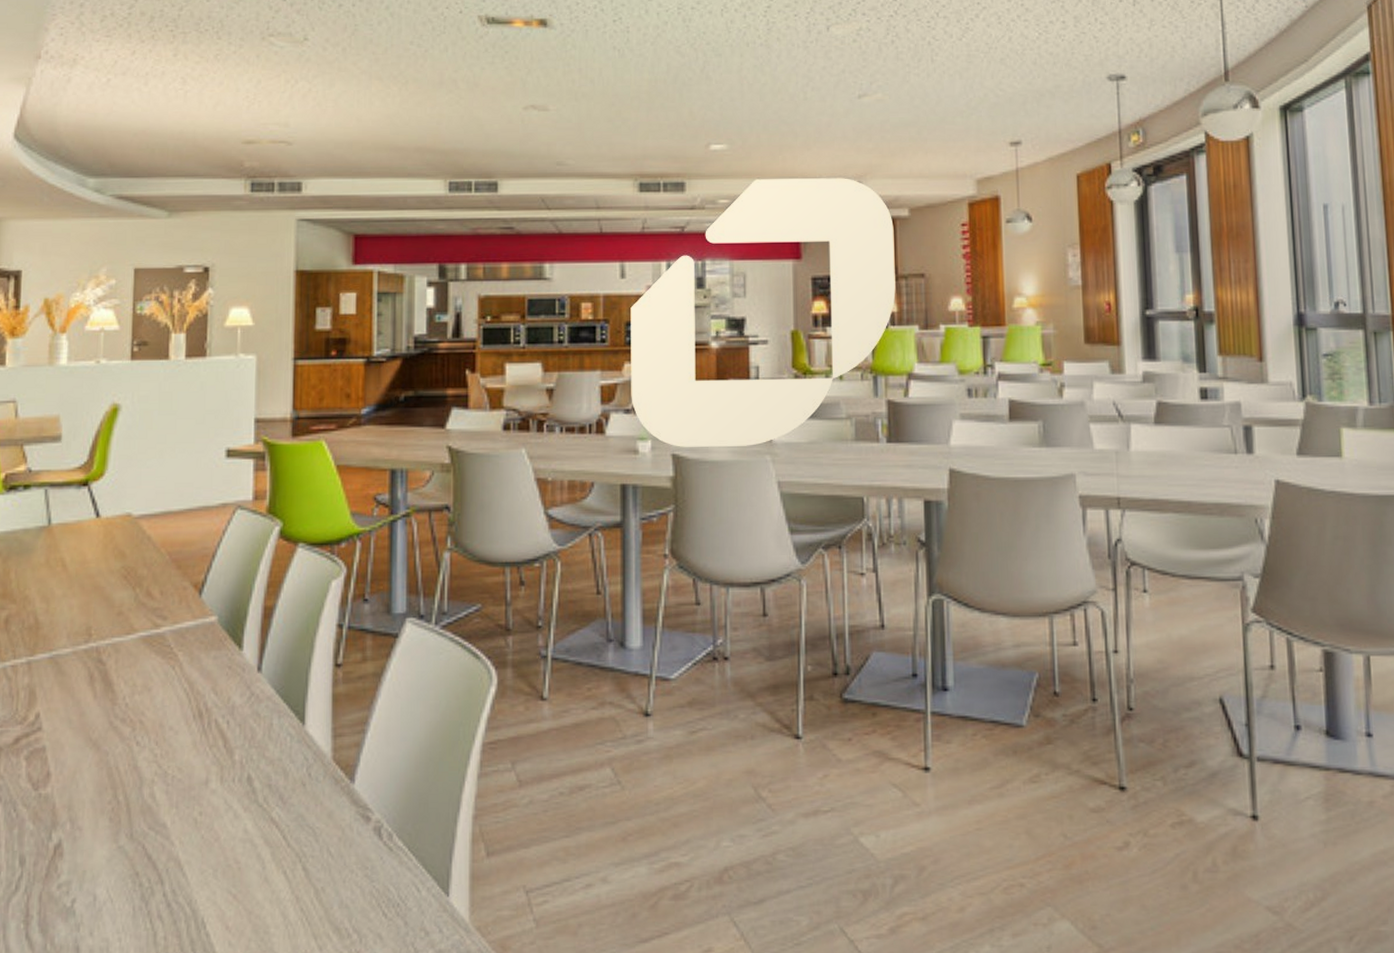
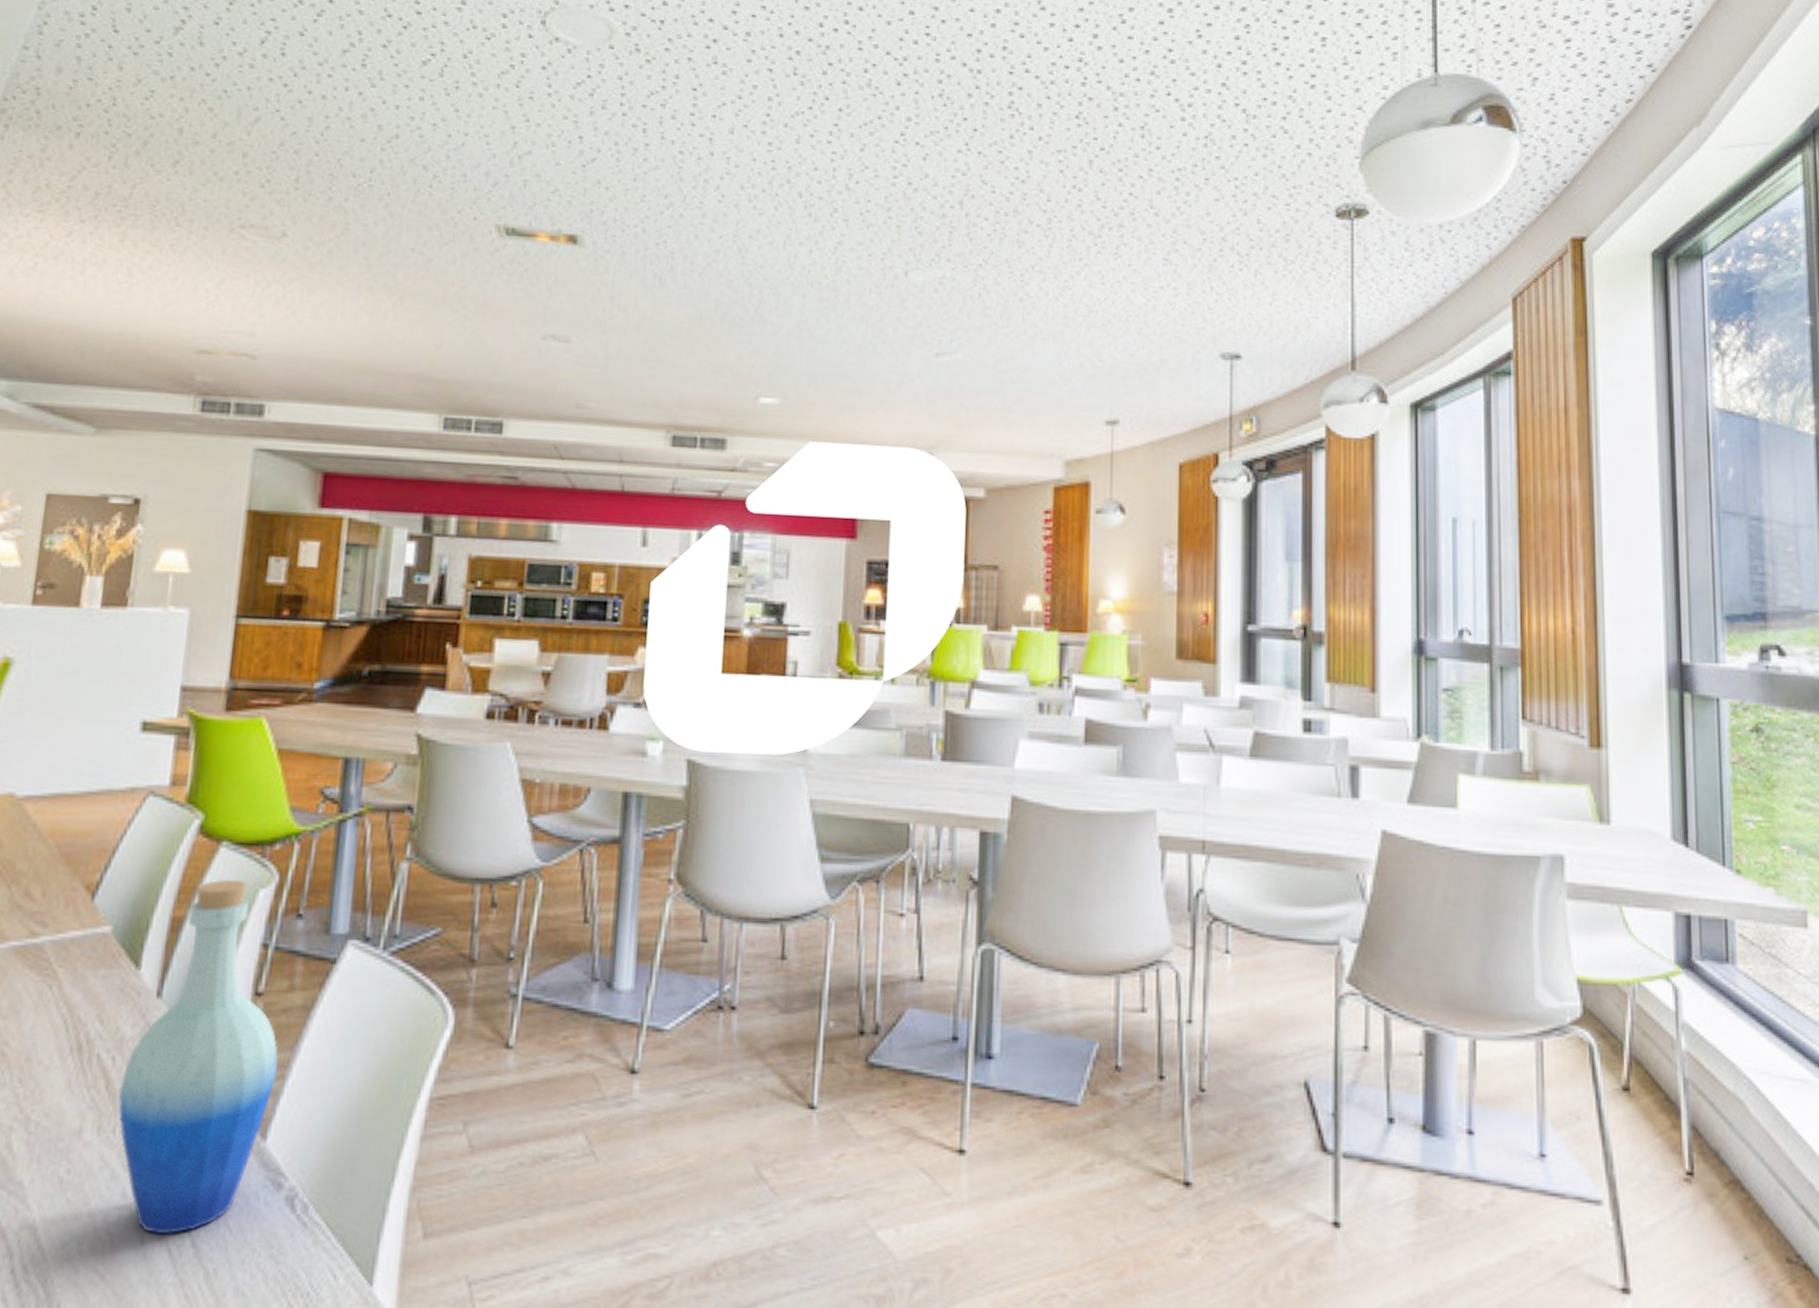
bottle: none [234,573,359,862] -> present [118,879,278,1235]

